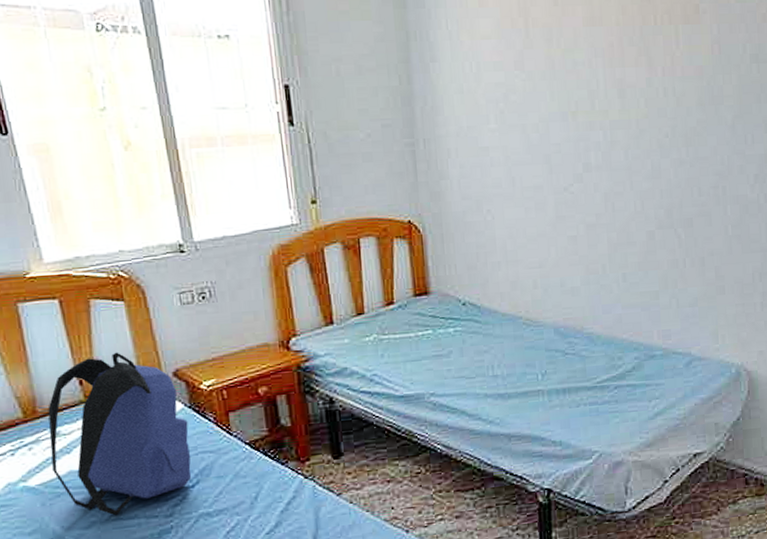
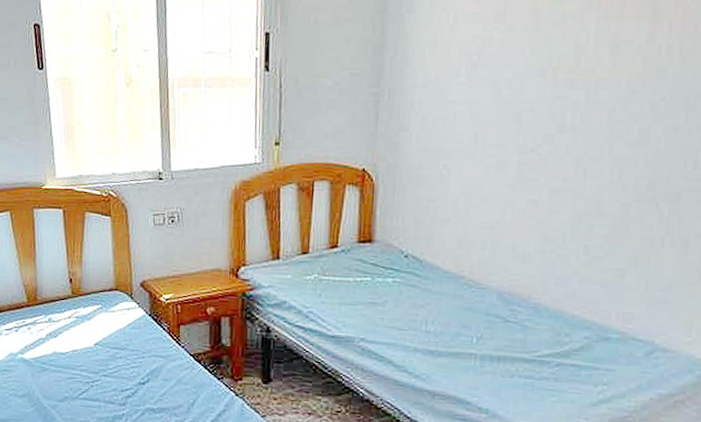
backpack: present [48,352,191,516] -> none [43,259,147,396]

